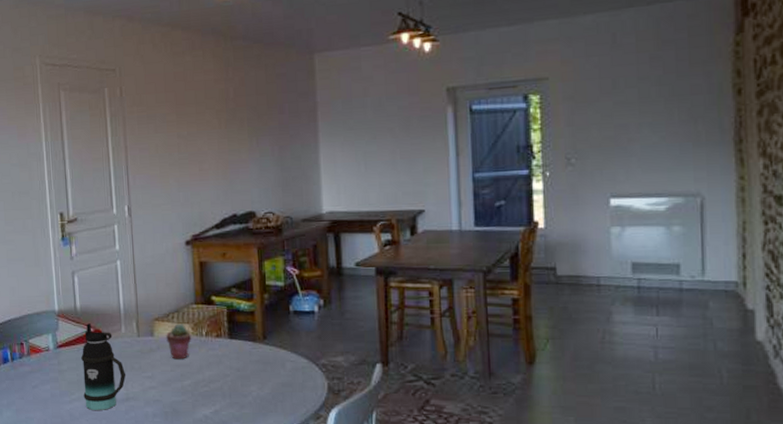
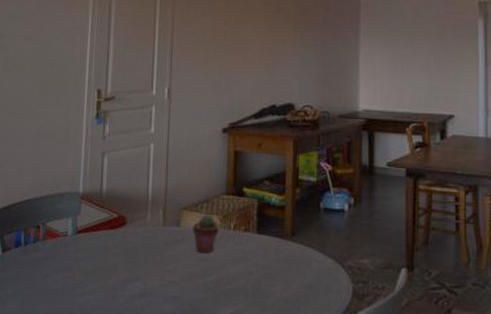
bottle: present [81,323,126,410] -> none [98,209,147,306]

